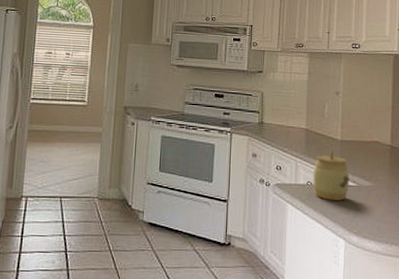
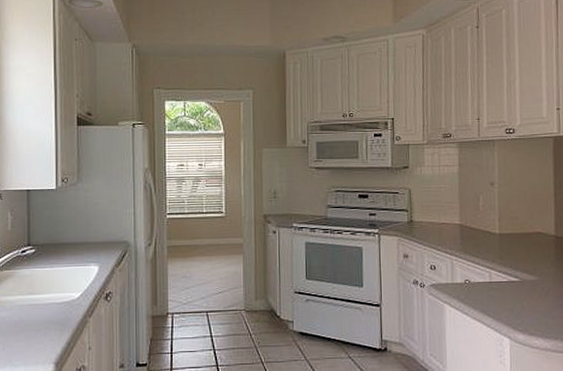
jar: present [313,150,349,200] -> none [471,245,511,298]

